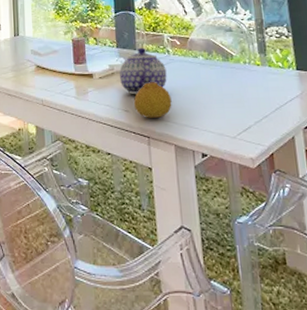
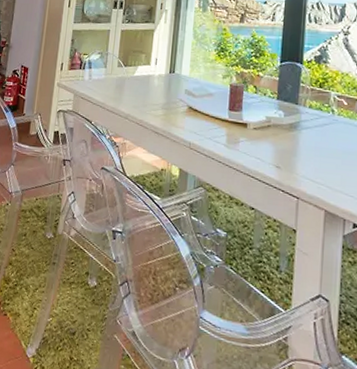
teapot: present [119,47,167,95] -> none [276,102,328,152]
fruit: present [133,82,172,118] -> none [286,140,329,180]

